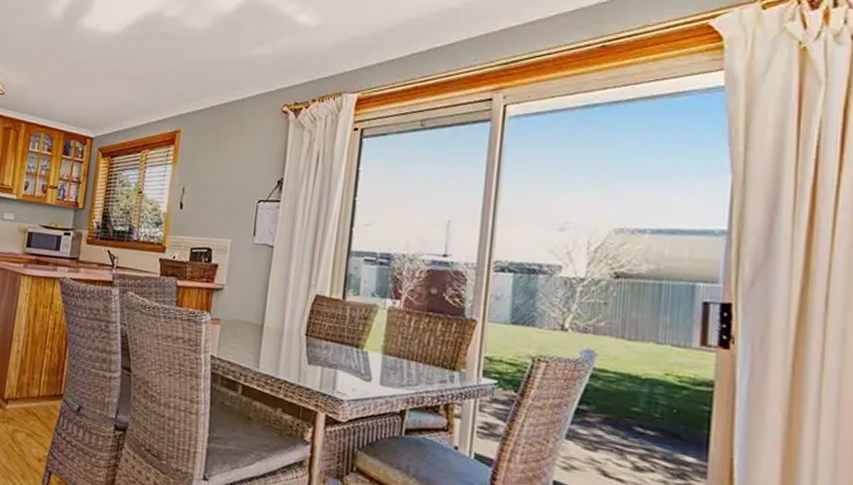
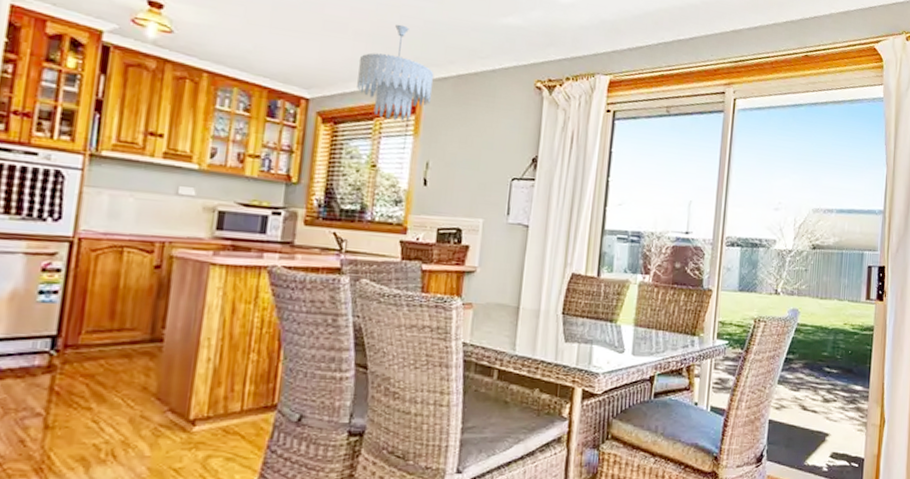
ceiling light fixture: none [129,67,191,152] -> present [357,24,434,122]

